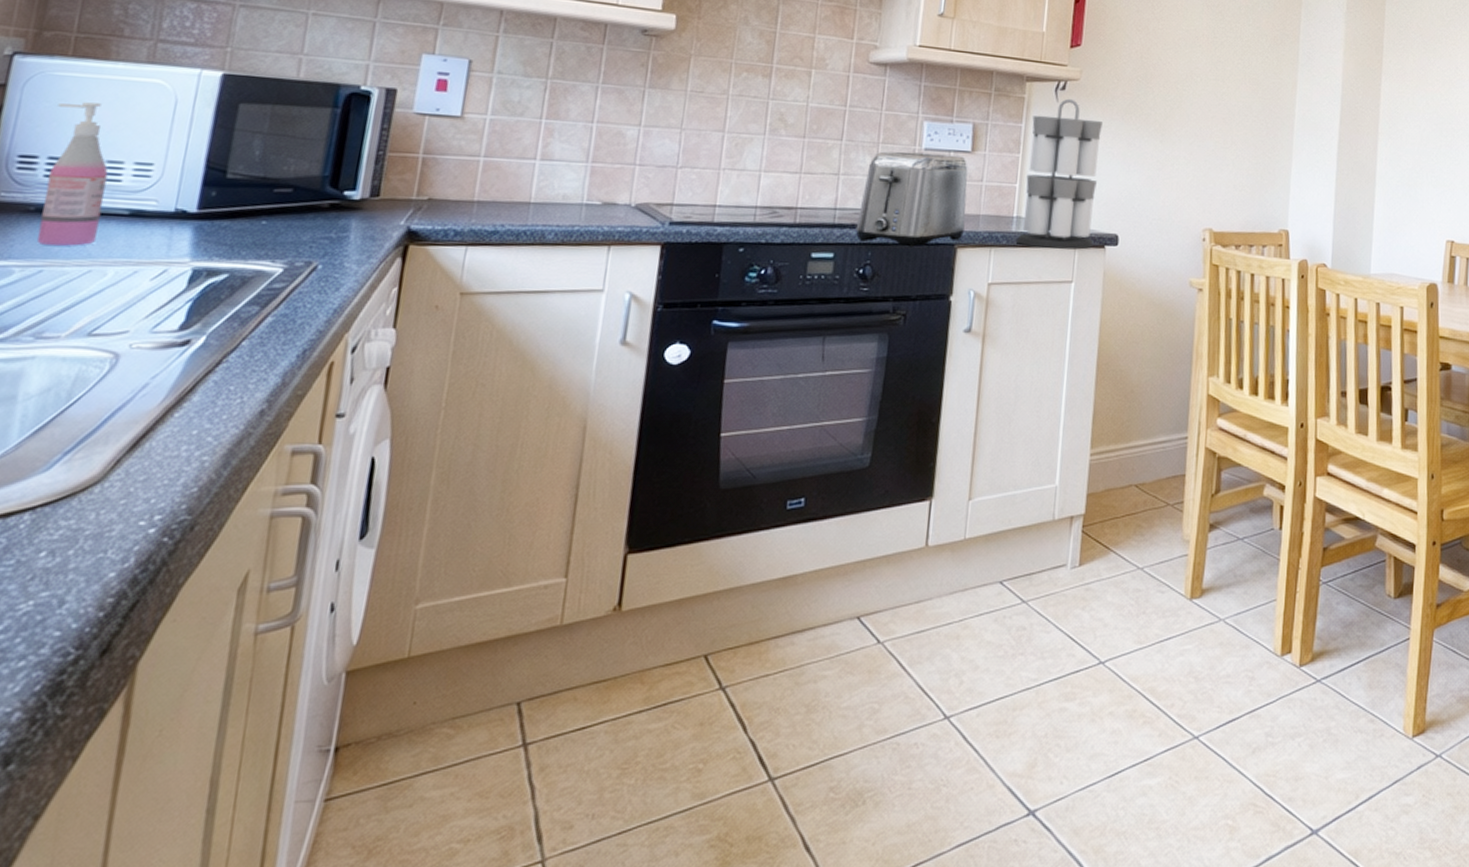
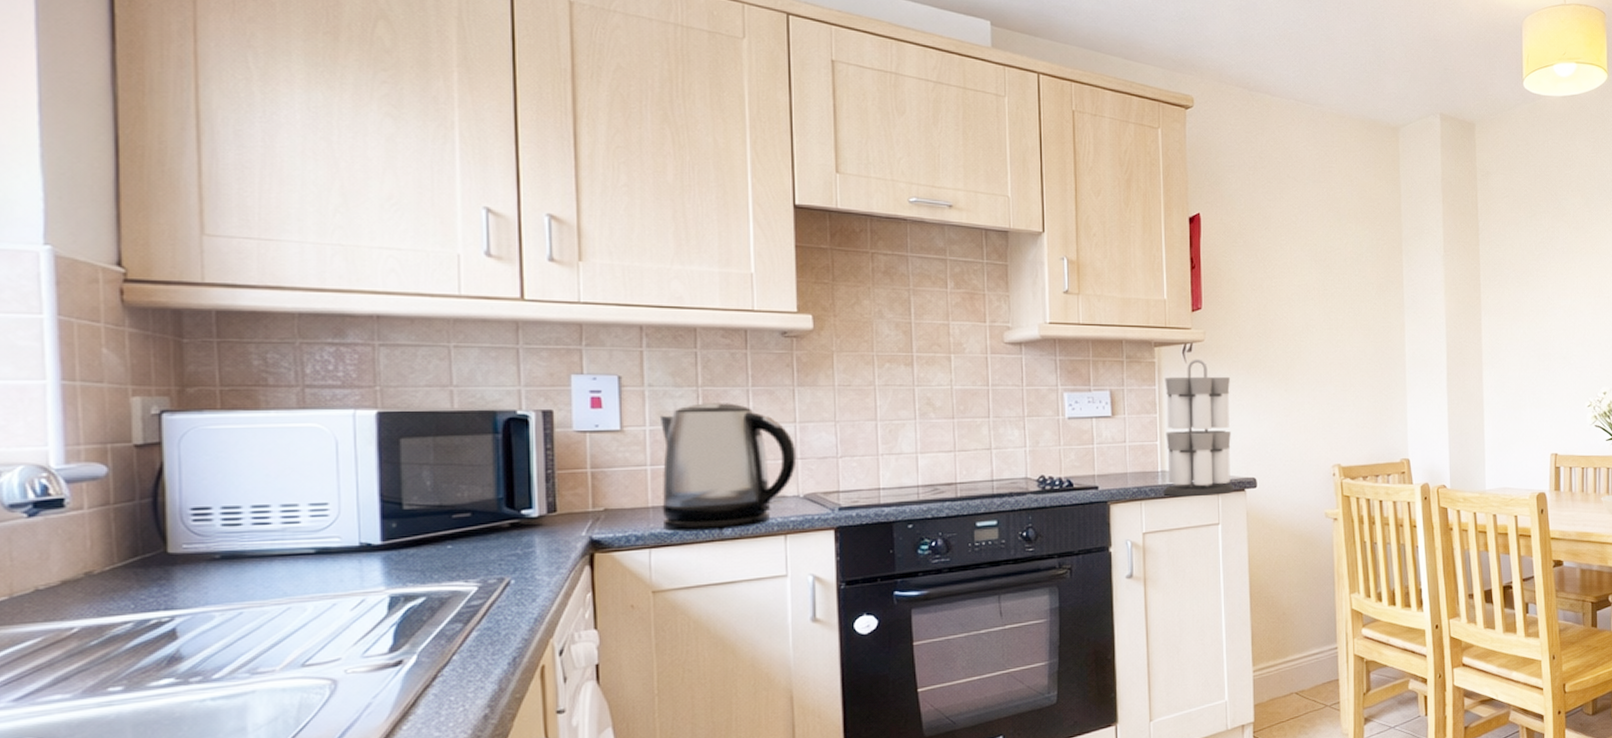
soap dispenser: present [36,102,108,247] -> none [219,452,289,590]
kettle: none [484,96,636,235] -> present [659,403,797,532]
toaster: present [855,151,968,247] -> none [1014,421,1114,508]

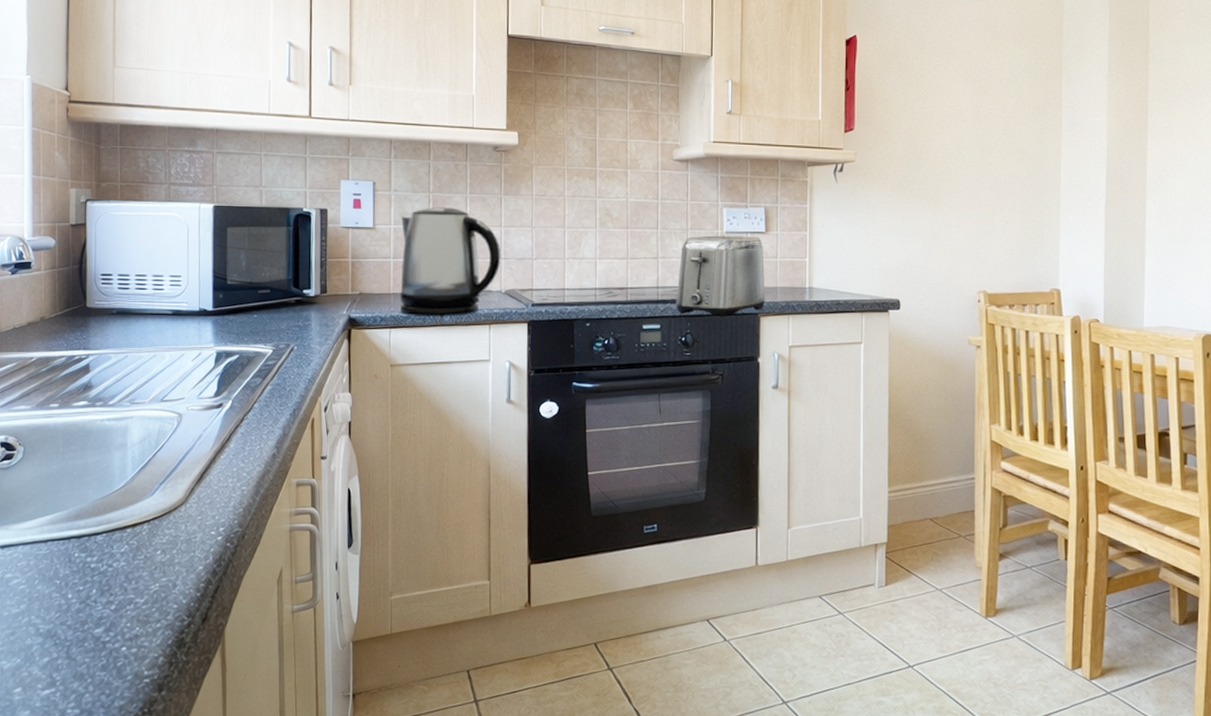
toaster: none [1014,421,1114,508] -> present [675,235,765,317]
spice rack: present [1164,359,1234,497] -> none [810,179,878,315]

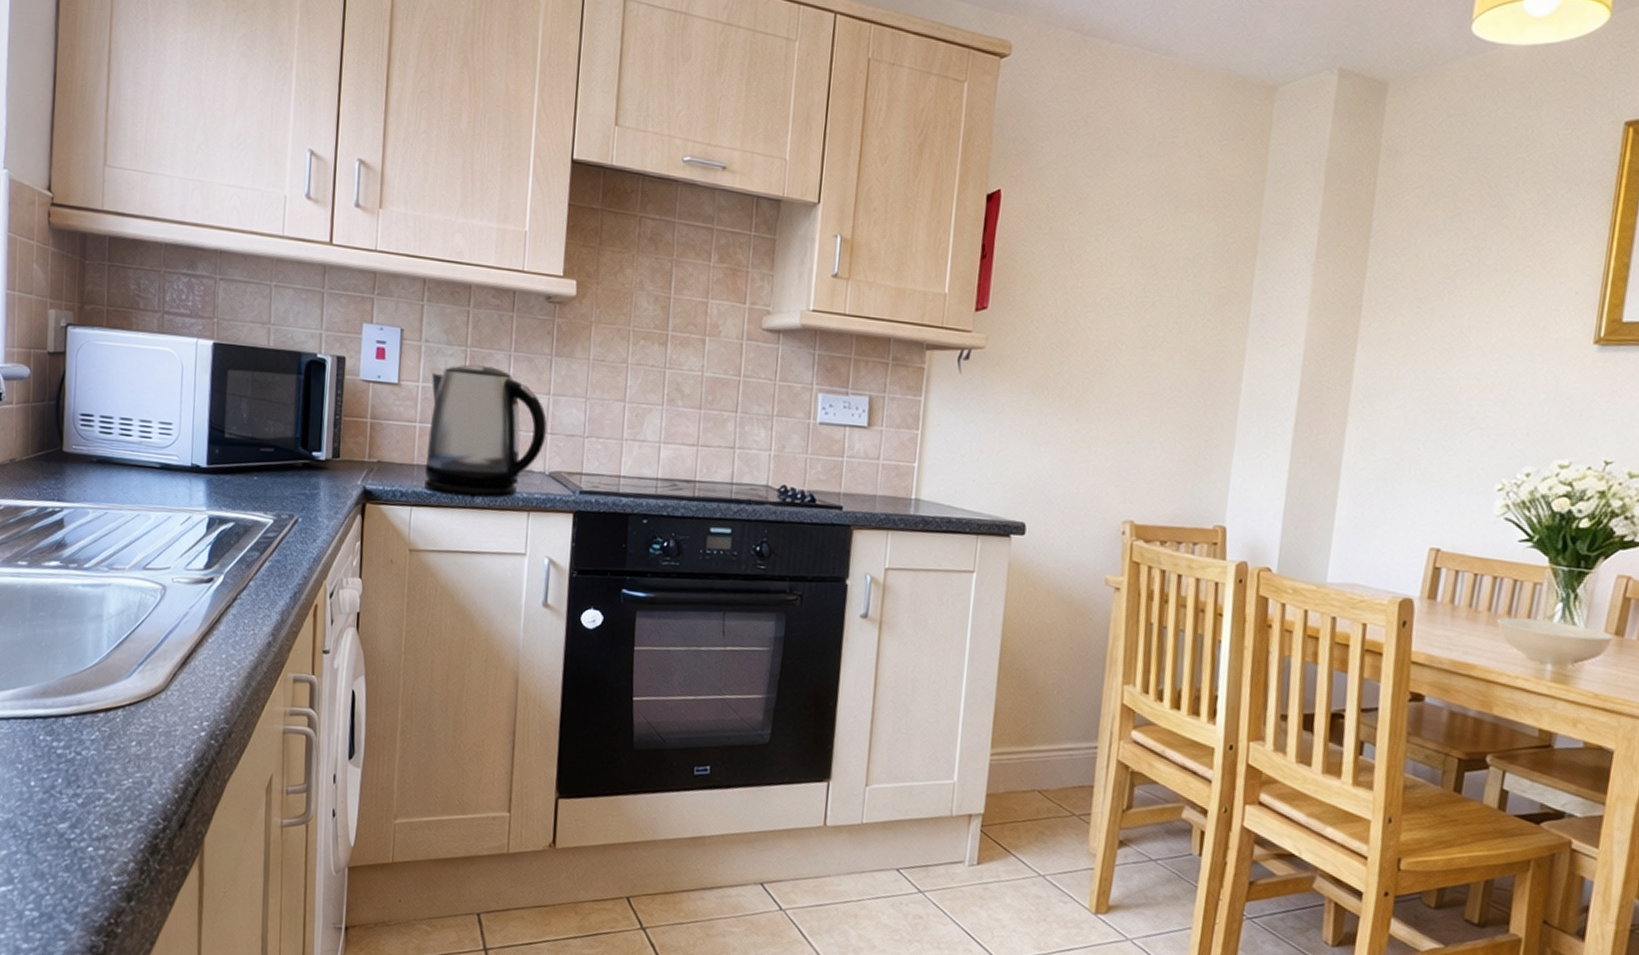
toaster: present [675,235,765,317] -> none [752,424,864,527]

